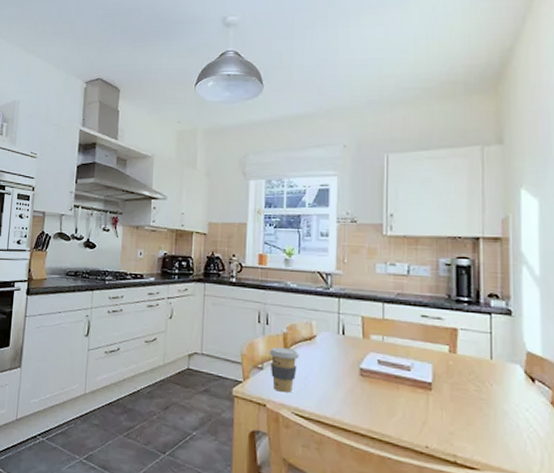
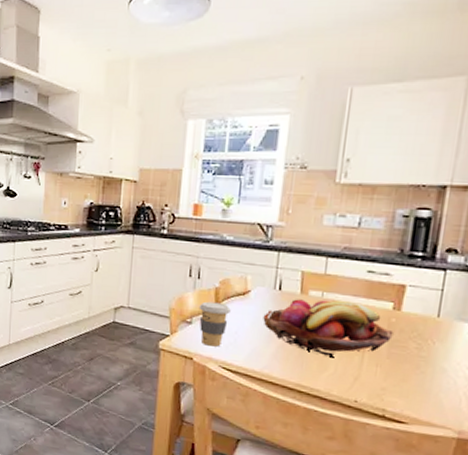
fruit basket: none [330,343,453,400] -> present [263,299,394,356]

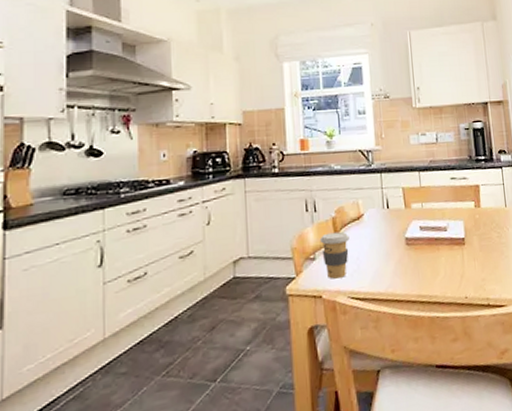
fruit basket: present [263,299,394,356] -> none [378,207,480,262]

